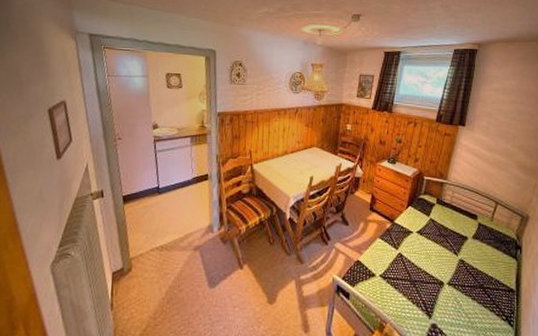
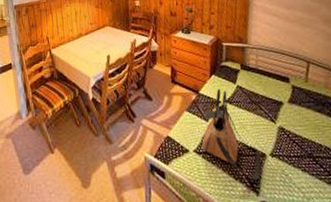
tote bag: none [388,220,439,305] -> present [202,89,262,180]

